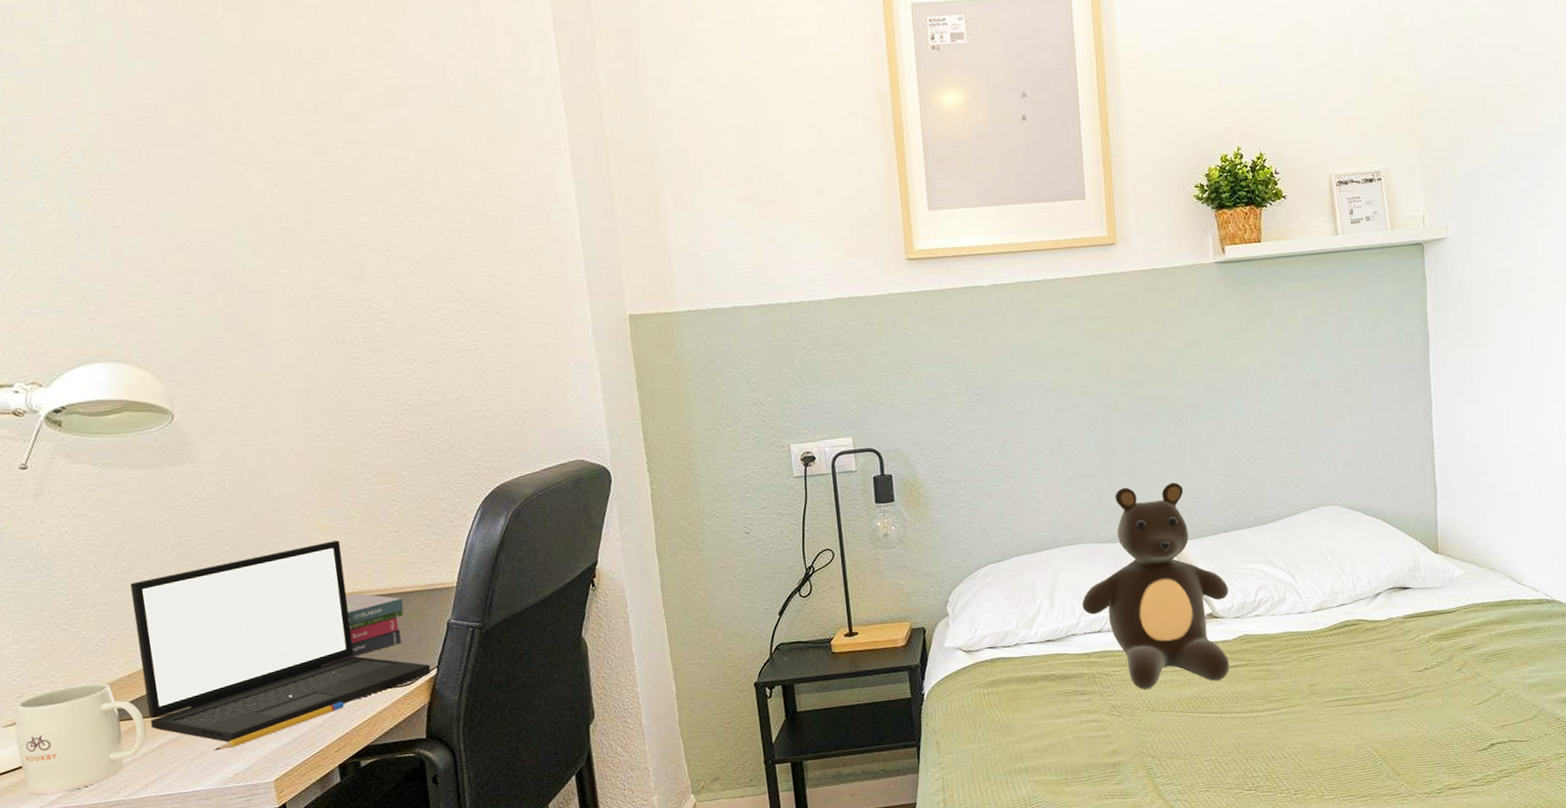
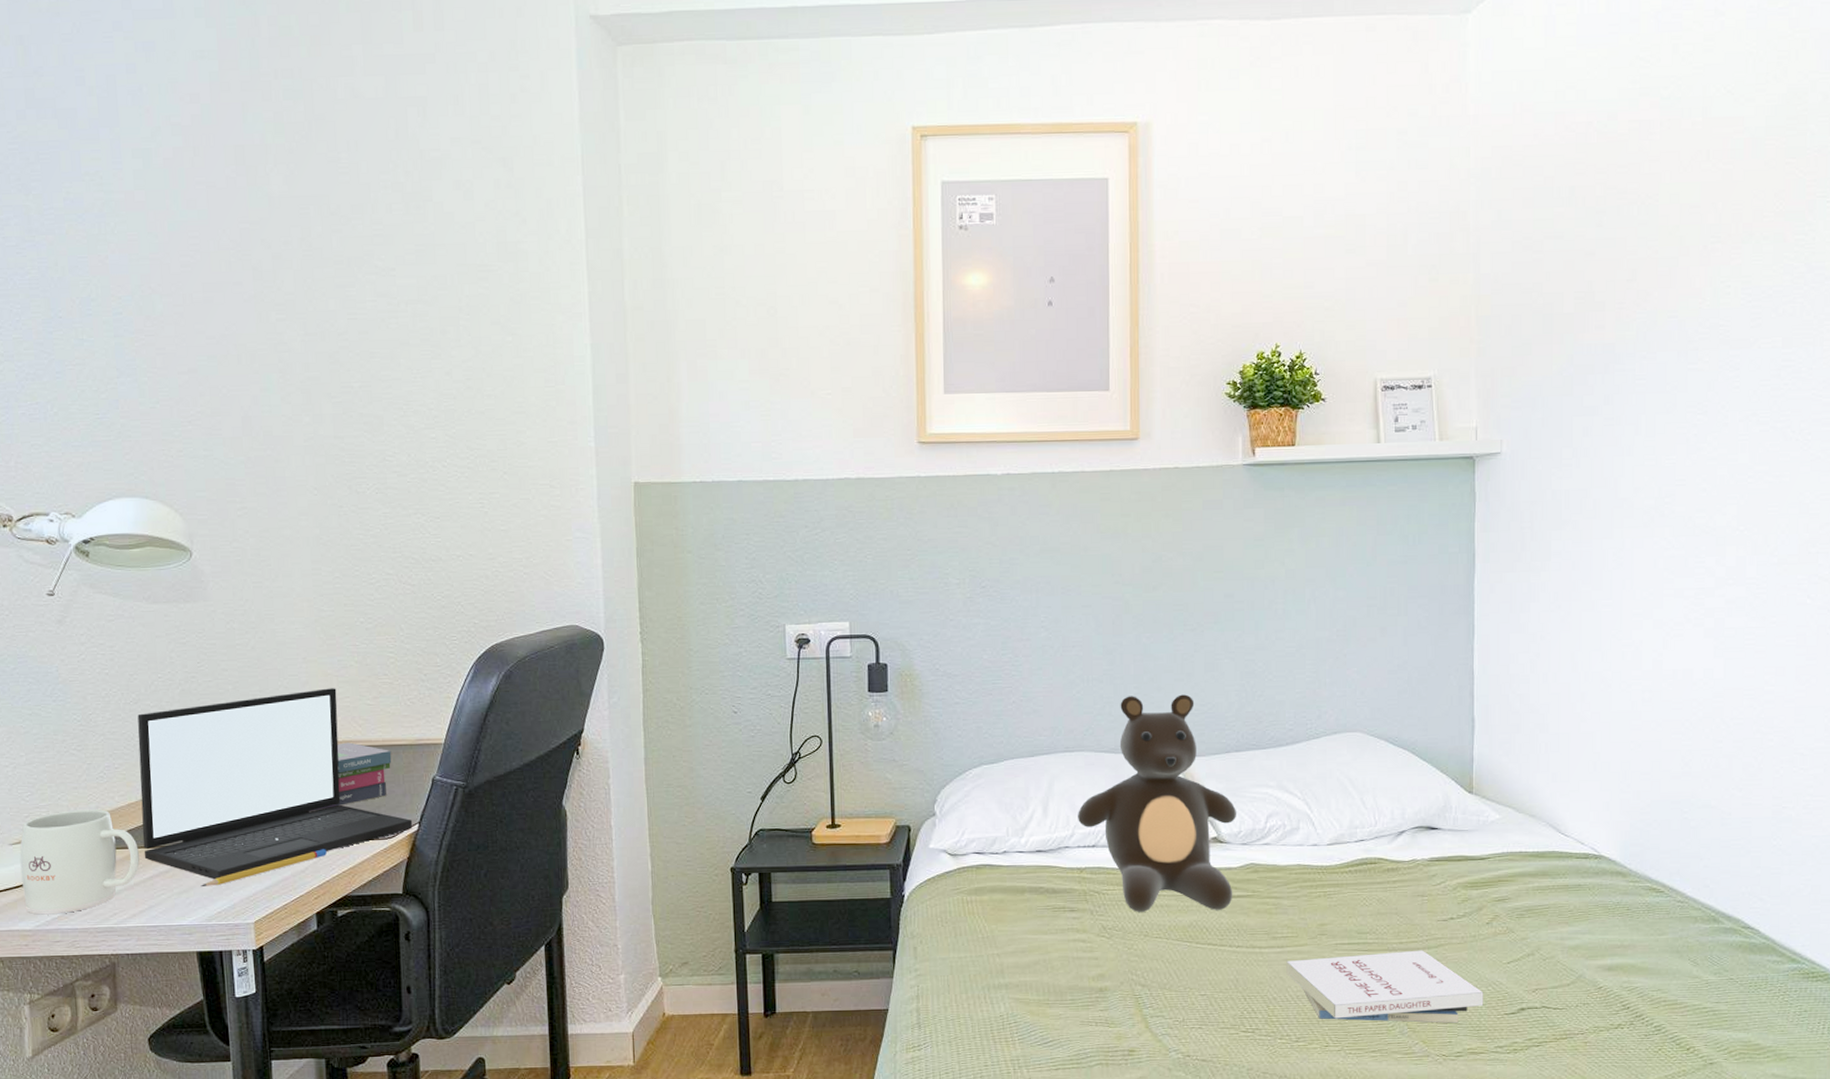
books: none [1282,700,1459,772] -> present [1286,950,1484,1023]

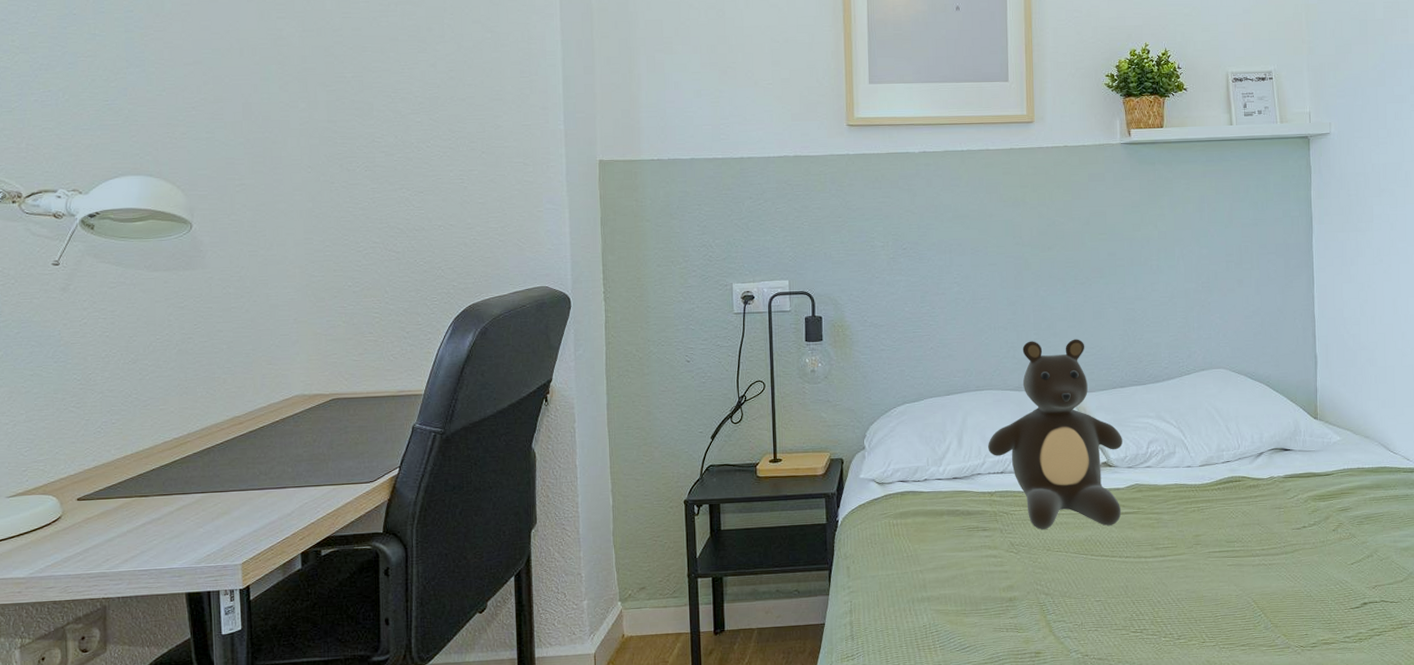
mug: present [19,809,140,915] -> none [16,462,133,563]
laptop: present [137,688,413,880] -> none [135,346,394,525]
pencil: present [200,849,327,886] -> none [191,493,312,531]
books: present [309,742,392,812] -> none [296,395,375,460]
books: present [1286,950,1484,1023] -> none [1168,555,1333,619]

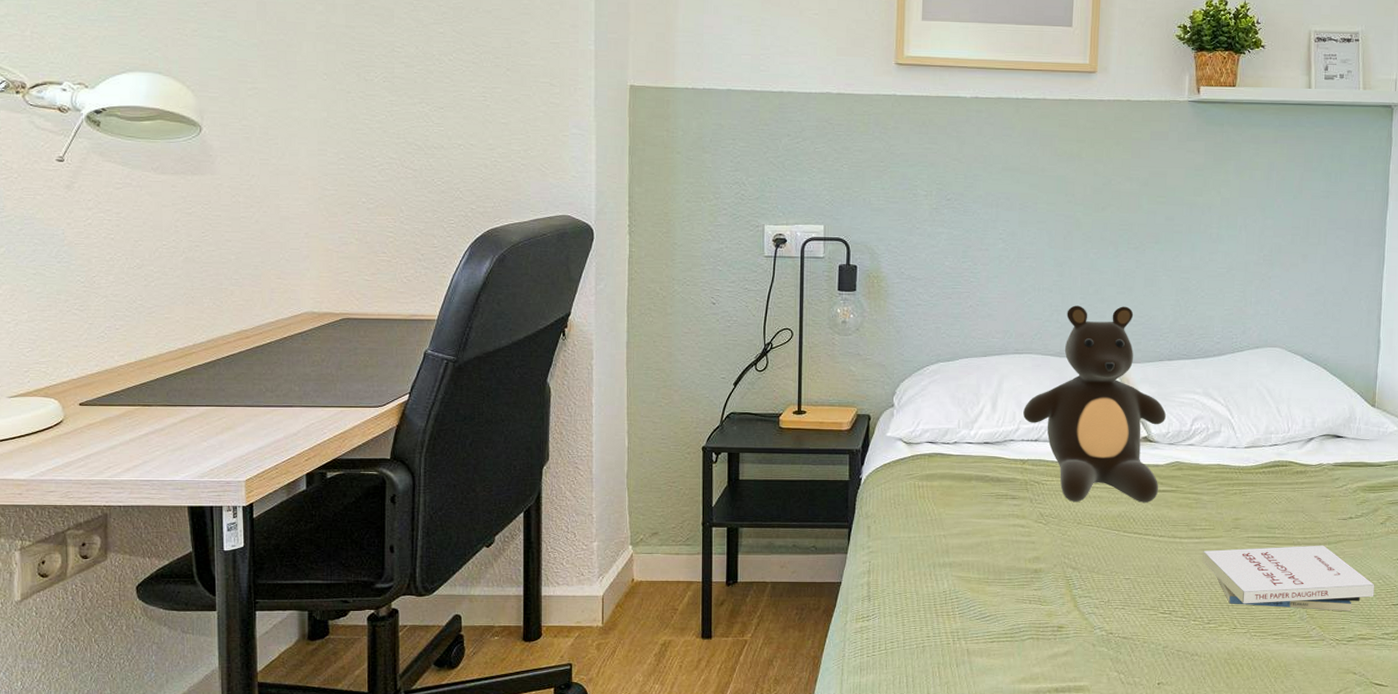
books: none [1168,555,1333,619] -> present [1202,545,1375,611]

